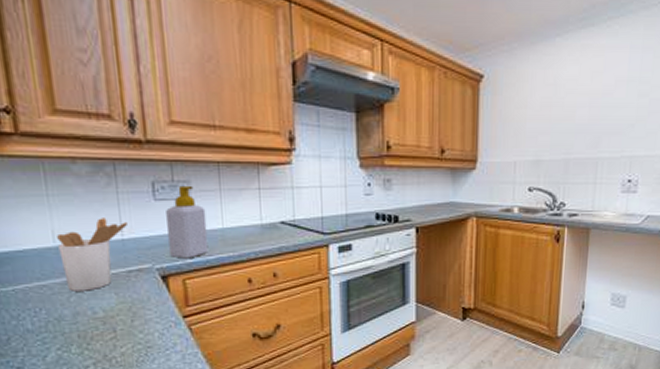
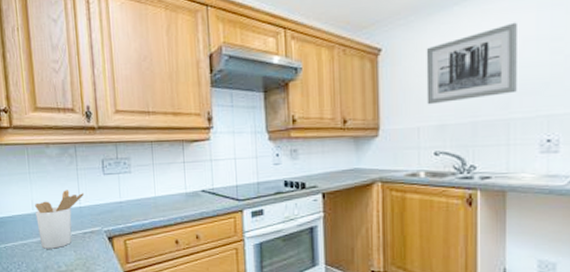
soap bottle: present [166,185,209,259] -> none [112,161,144,223]
wall art: none [524,61,612,139] -> present [426,22,517,105]

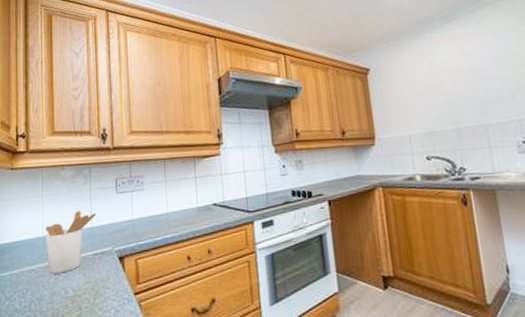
wall art: present [426,22,517,105] -> none [407,44,490,115]

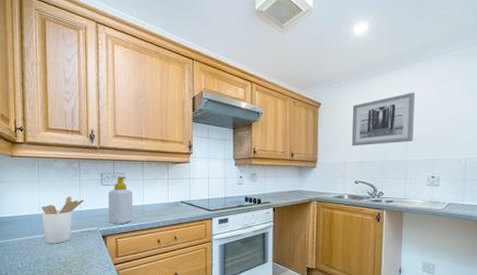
soap bottle: none [125,179,156,241] -> present [108,176,133,225]
wall art: none [407,44,490,115] -> present [351,92,415,147]

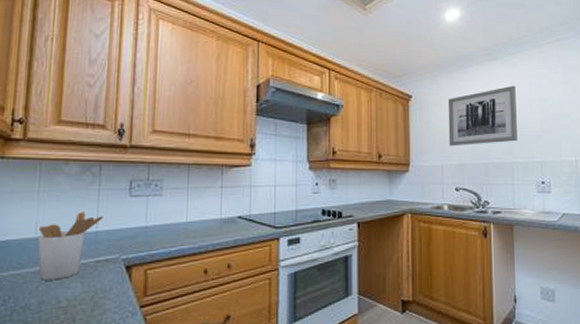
soap bottle: present [108,176,133,225] -> none [137,184,173,250]

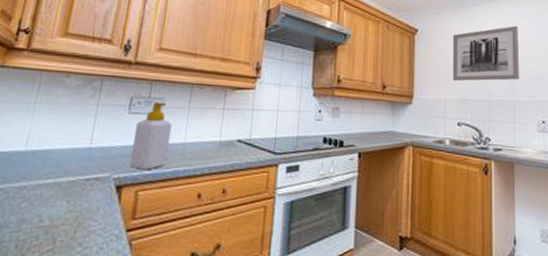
utensil holder: present [38,212,104,280] -> none [23,126,100,197]
soap bottle: none [137,184,173,250] -> present [130,102,173,170]

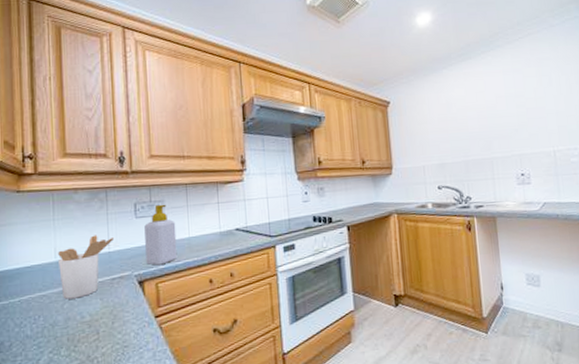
utensil holder: none [23,126,100,197] -> present [58,235,115,299]
wall art: present [452,25,519,82] -> none [425,83,495,147]

